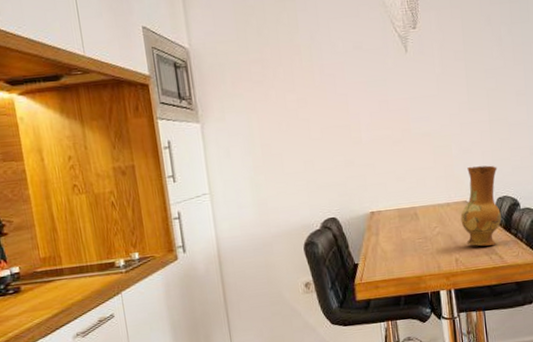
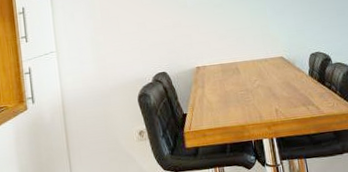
ceramic jug: present [460,165,501,247] -> none [277,25,316,98]

